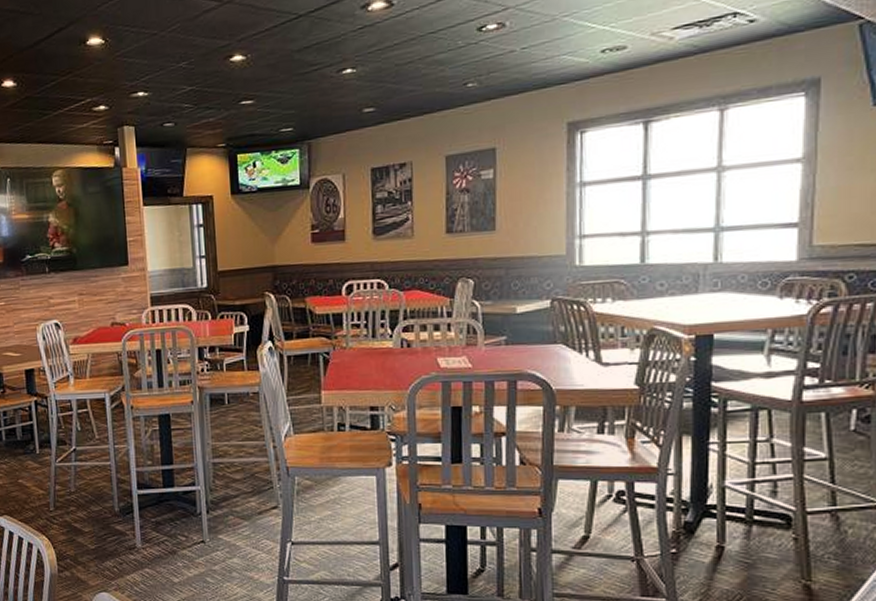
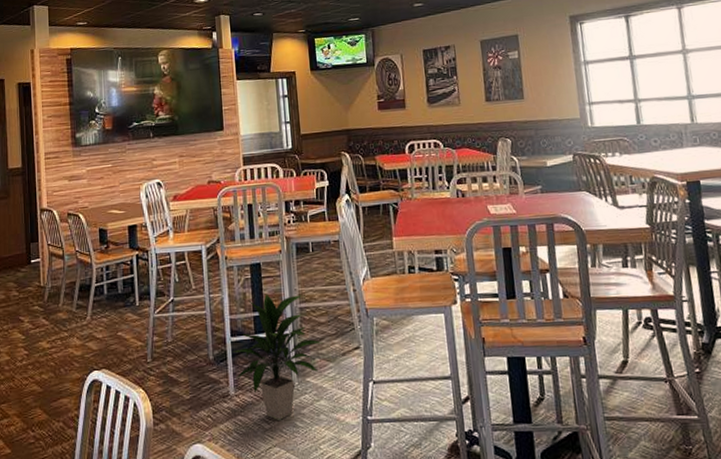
indoor plant: none [139,447,238,575] -> present [233,293,324,420]

